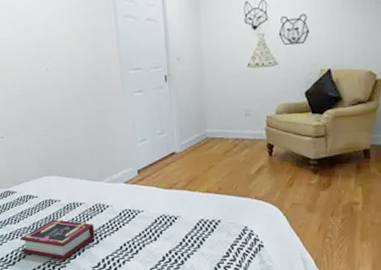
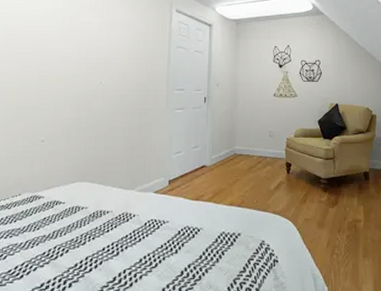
book: present [19,219,95,260] -> none [34,228,117,273]

